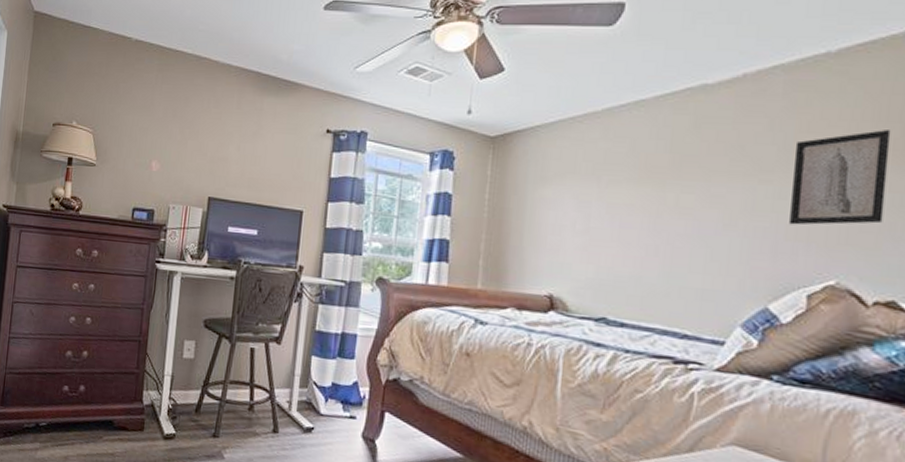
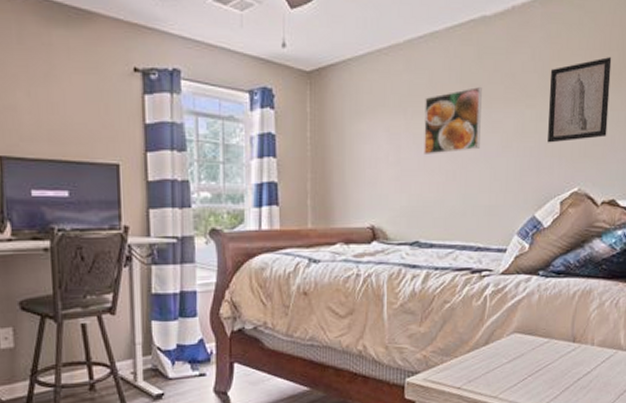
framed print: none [619,157,698,227] -> present [424,86,482,154]

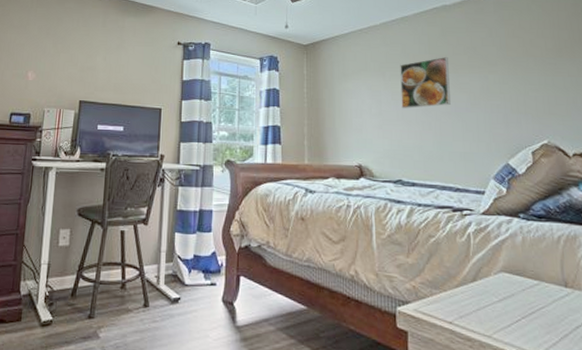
wall art: present [548,57,612,143] -> none [507,35,568,102]

